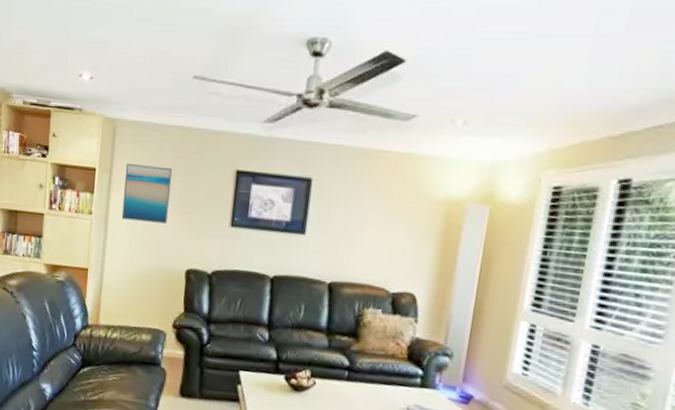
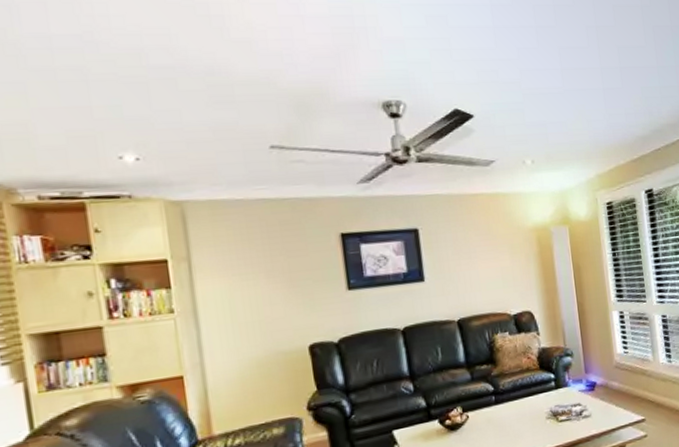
wall art: present [121,163,173,224] -> none [207,243,274,310]

